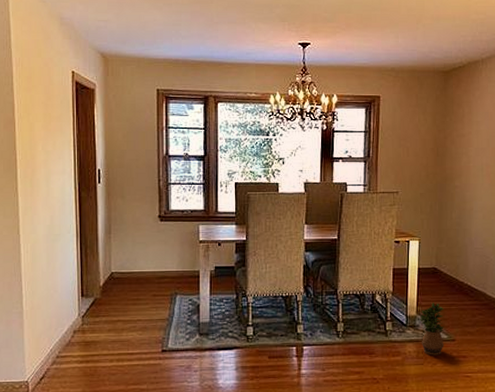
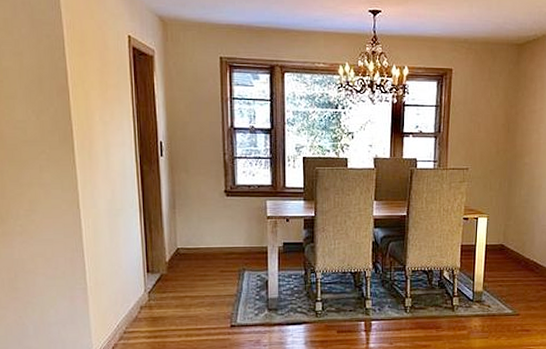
potted plant: present [419,302,445,356] -> none [485,278,510,329]

